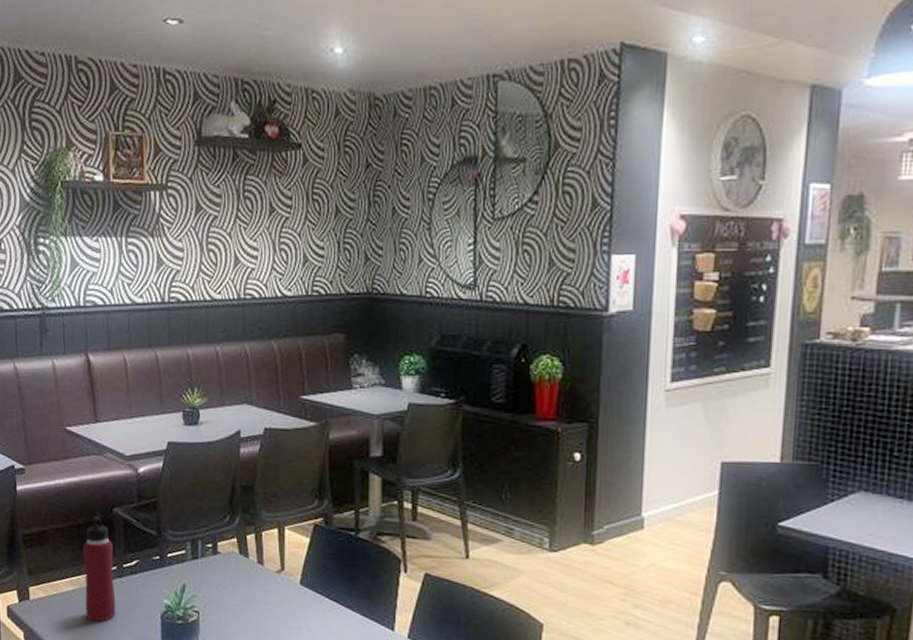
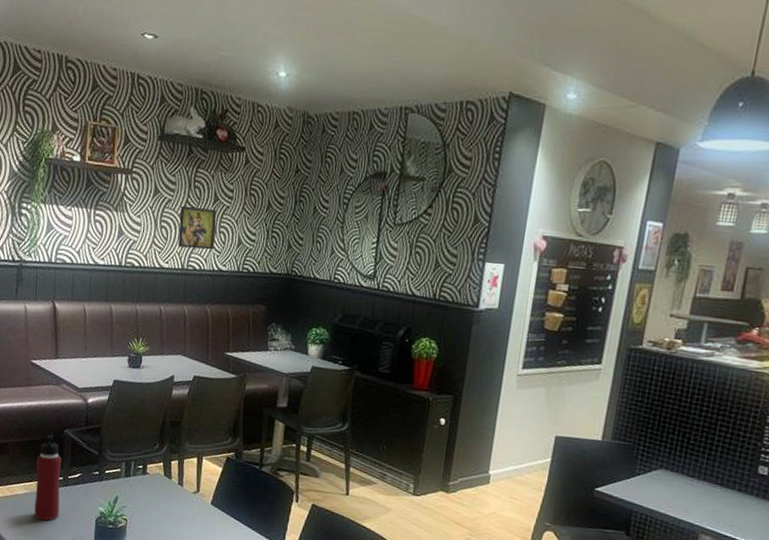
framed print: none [229,222,275,272] -> present [178,205,217,250]

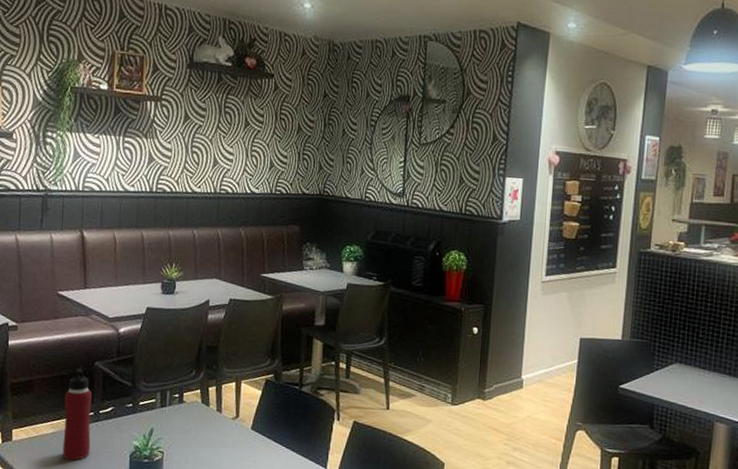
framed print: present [178,205,217,250] -> none [210,131,248,173]

